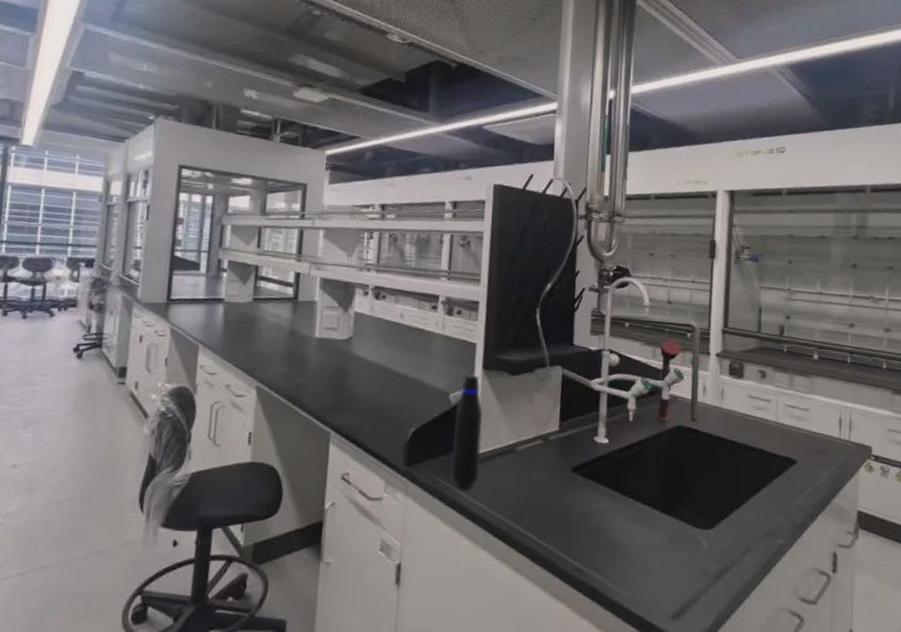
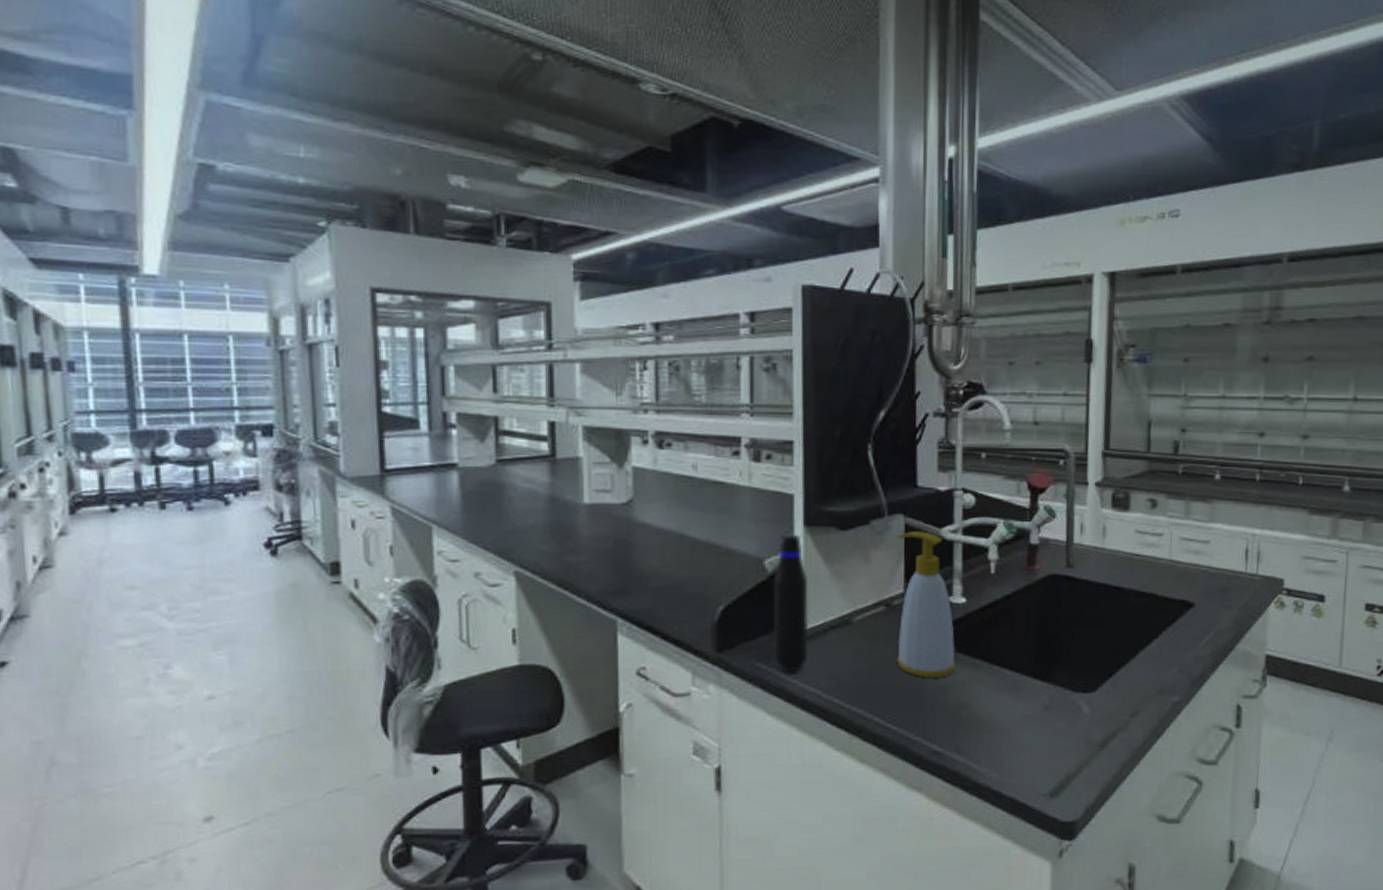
soap bottle: none [550,380,599,505] -> present [897,531,957,679]

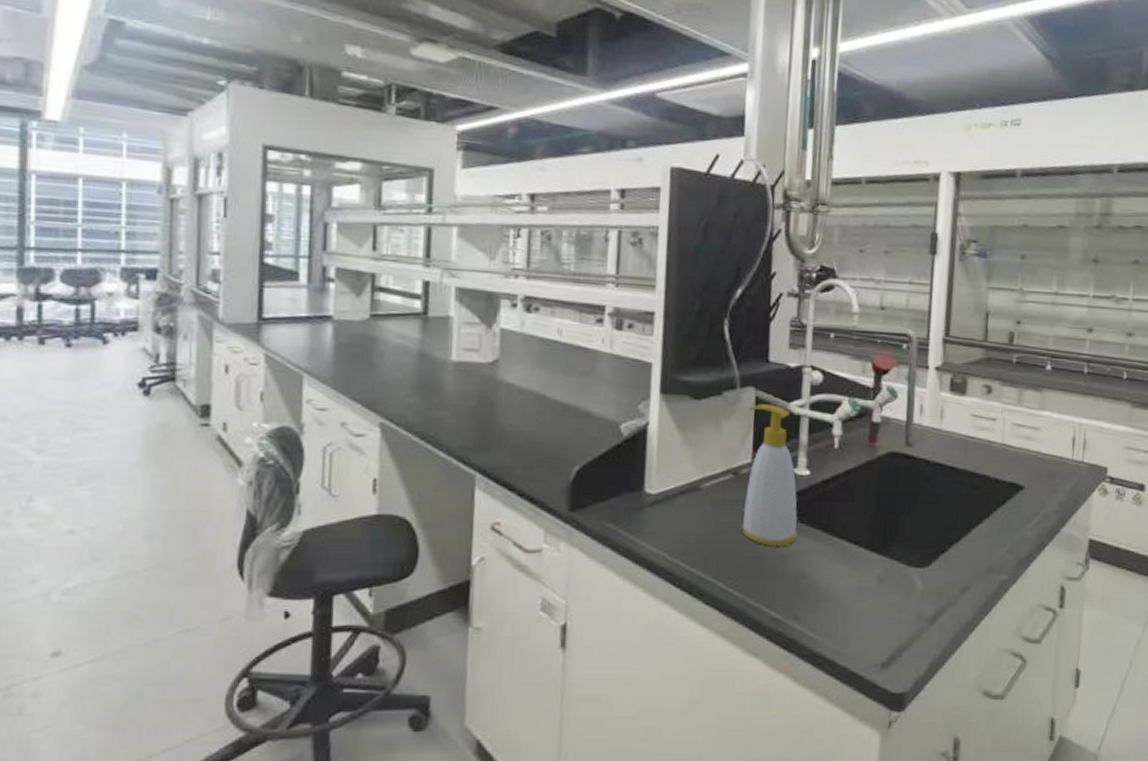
water bottle: present [772,534,809,673] -> none [624,400,661,535]

